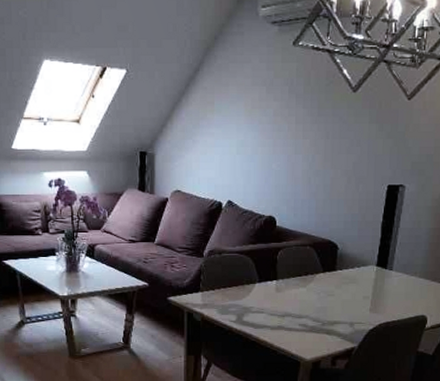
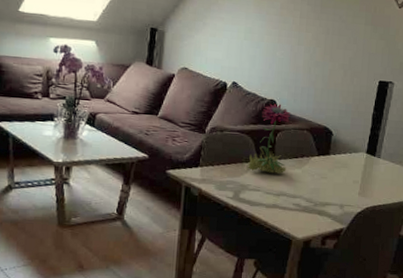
flower: none [248,220,292,293] -> present [246,103,292,173]

